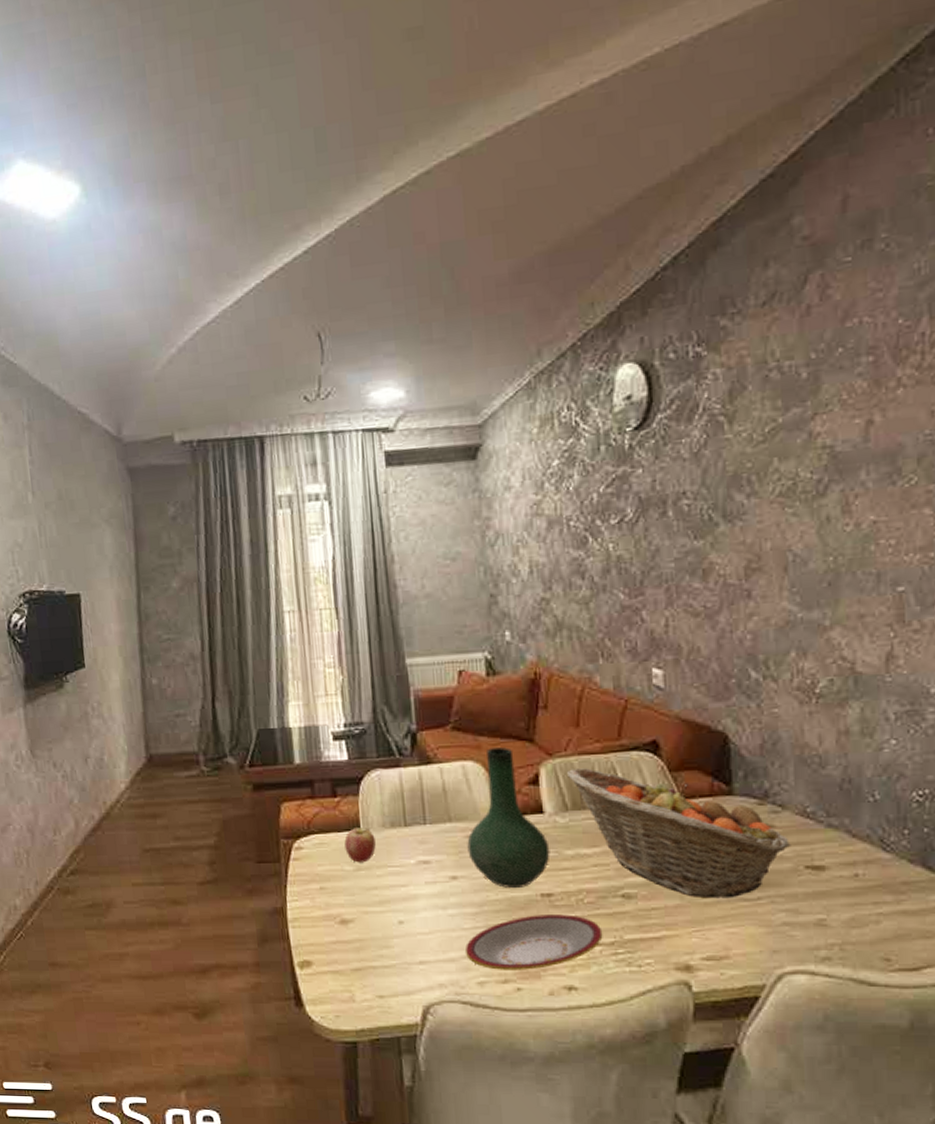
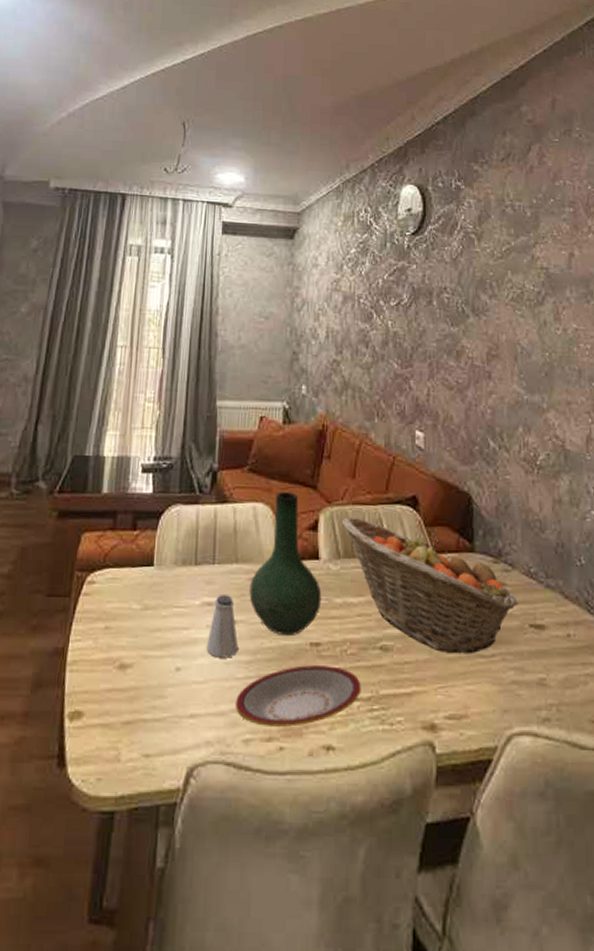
fruit: present [344,828,376,863] -> none [136,564,166,602]
saltshaker: none [427,853,463,911] -> present [206,595,239,658]

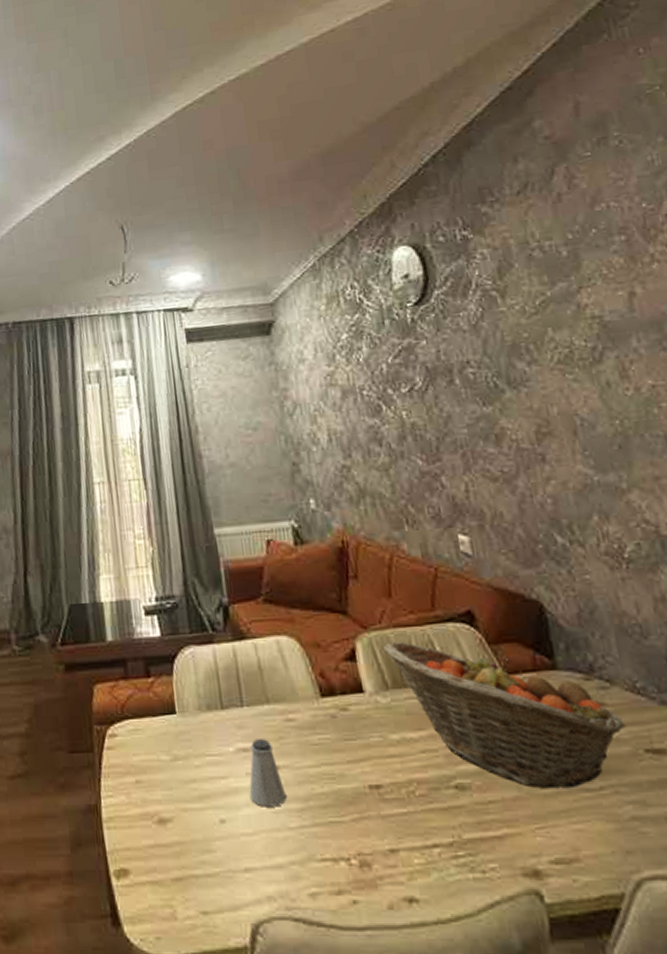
plate: present [235,665,361,727] -> none [292,810,440,878]
vase: present [249,492,322,637] -> none [286,620,375,780]

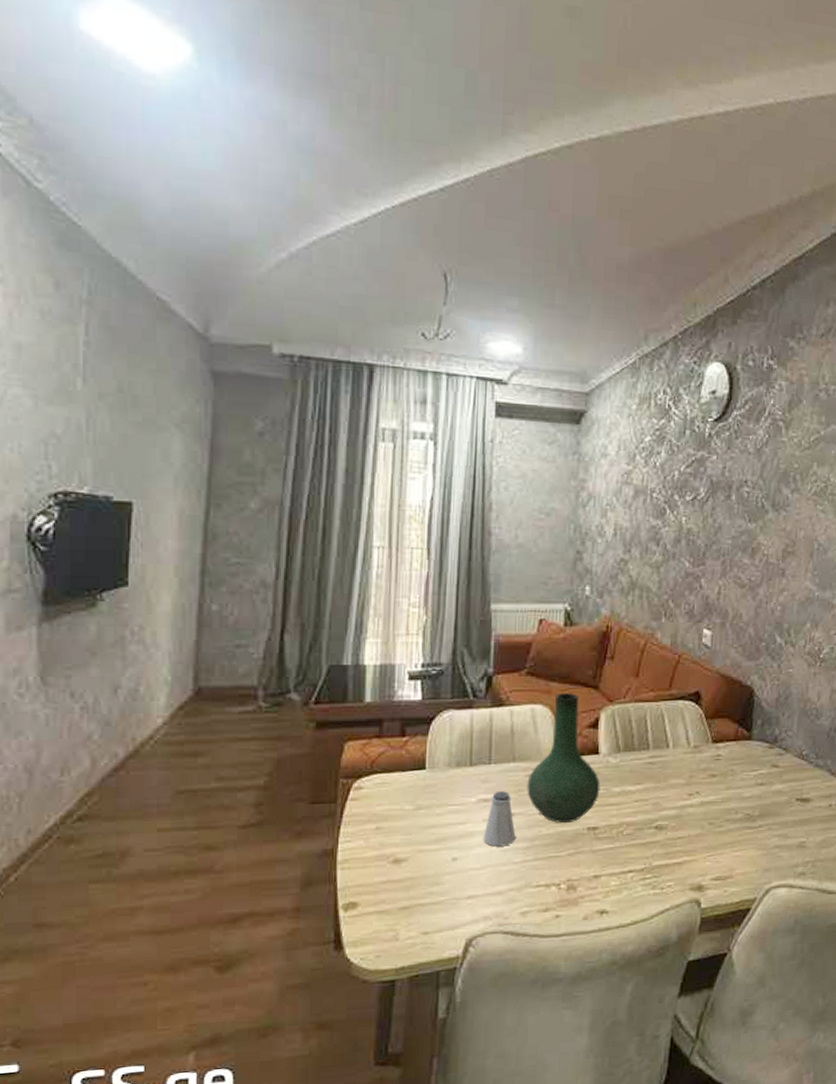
vase: none [286,620,375,780] -> present [527,693,601,824]
fruit basket: present [384,642,627,789] -> none [623,714,789,828]

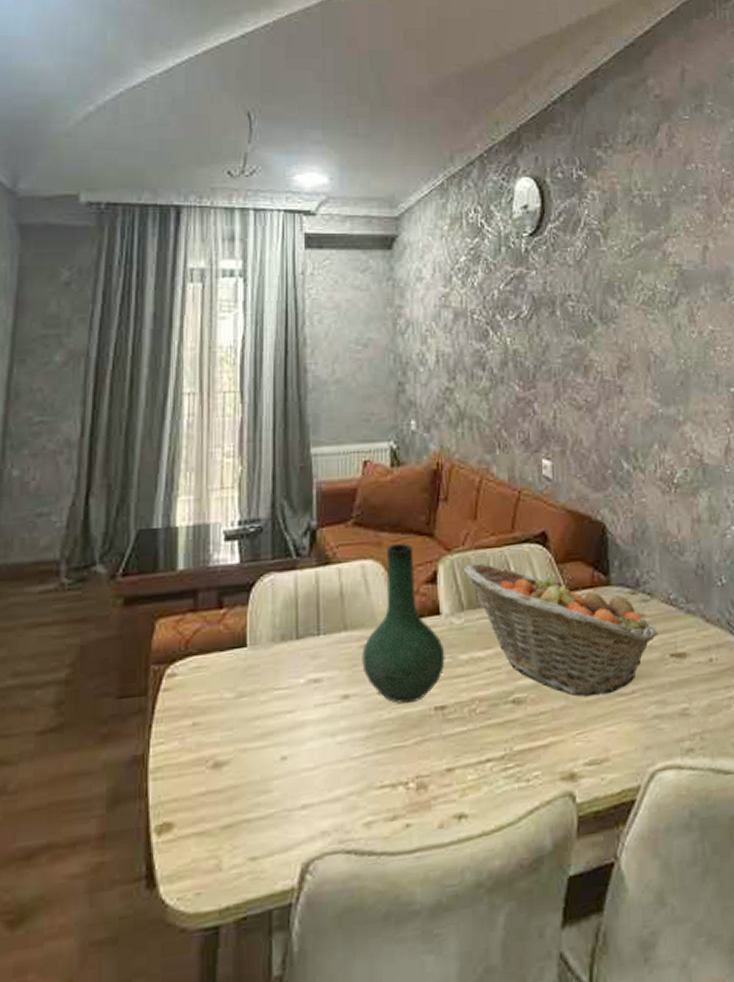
saltshaker: present [483,791,516,847] -> none [315,667,353,739]
fruit basket: none [623,714,789,828] -> present [464,563,659,697]

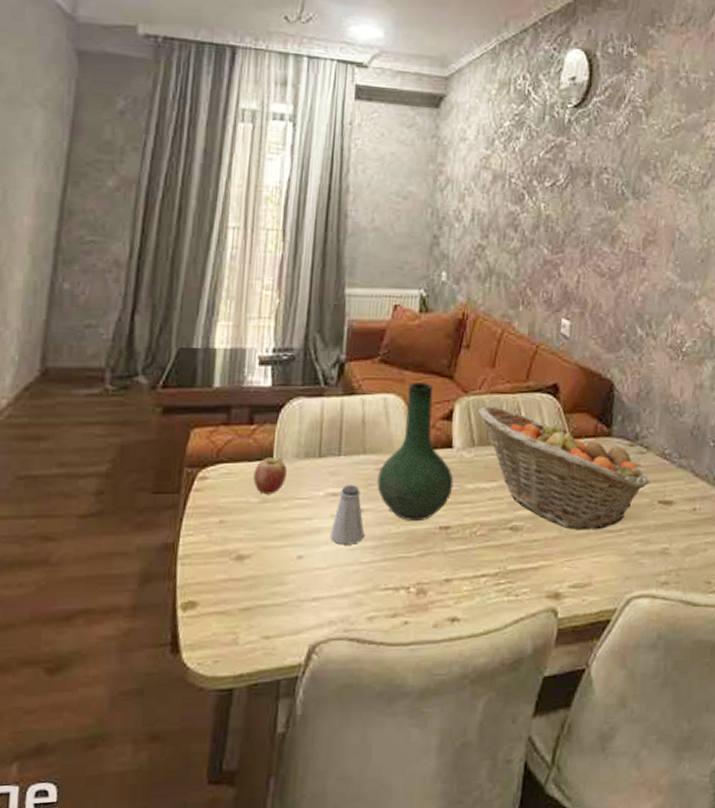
fruit: none [227,644,262,688] -> present [253,458,287,495]
saltshaker: none [315,667,353,739] -> present [330,485,365,545]

